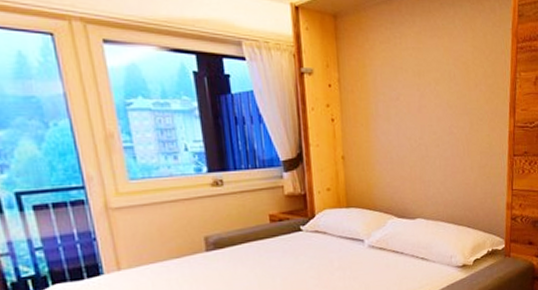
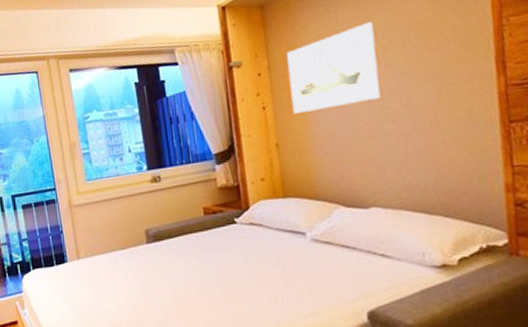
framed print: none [356,54,430,129] -> present [287,22,381,114]

